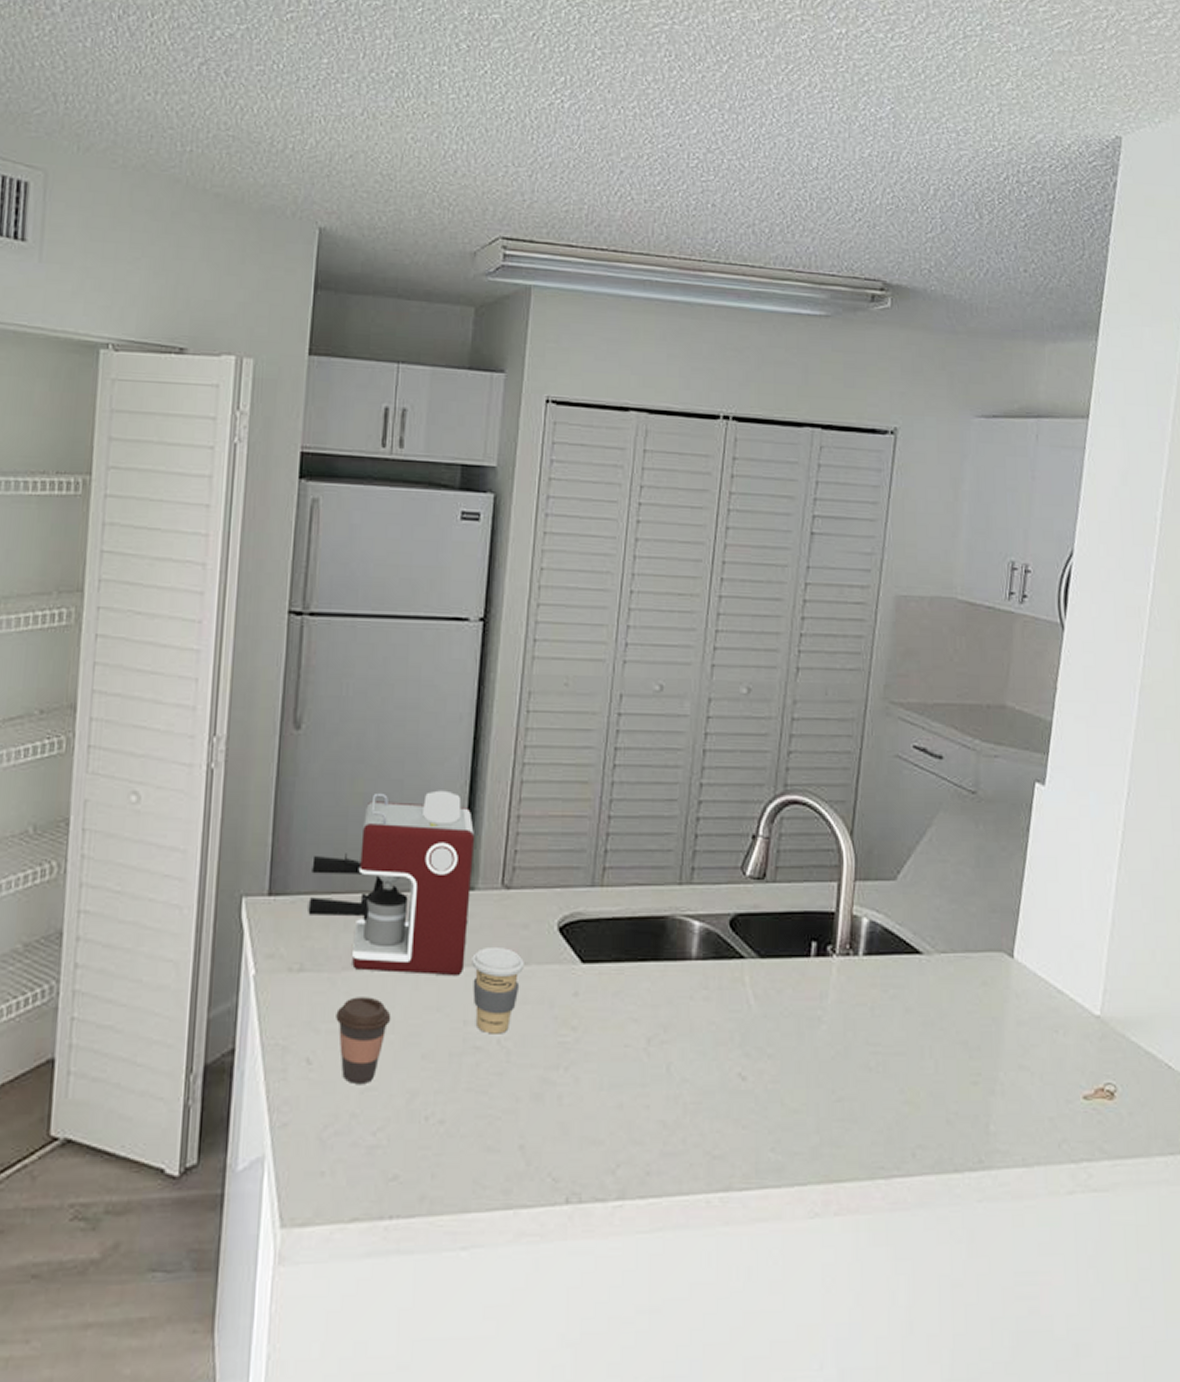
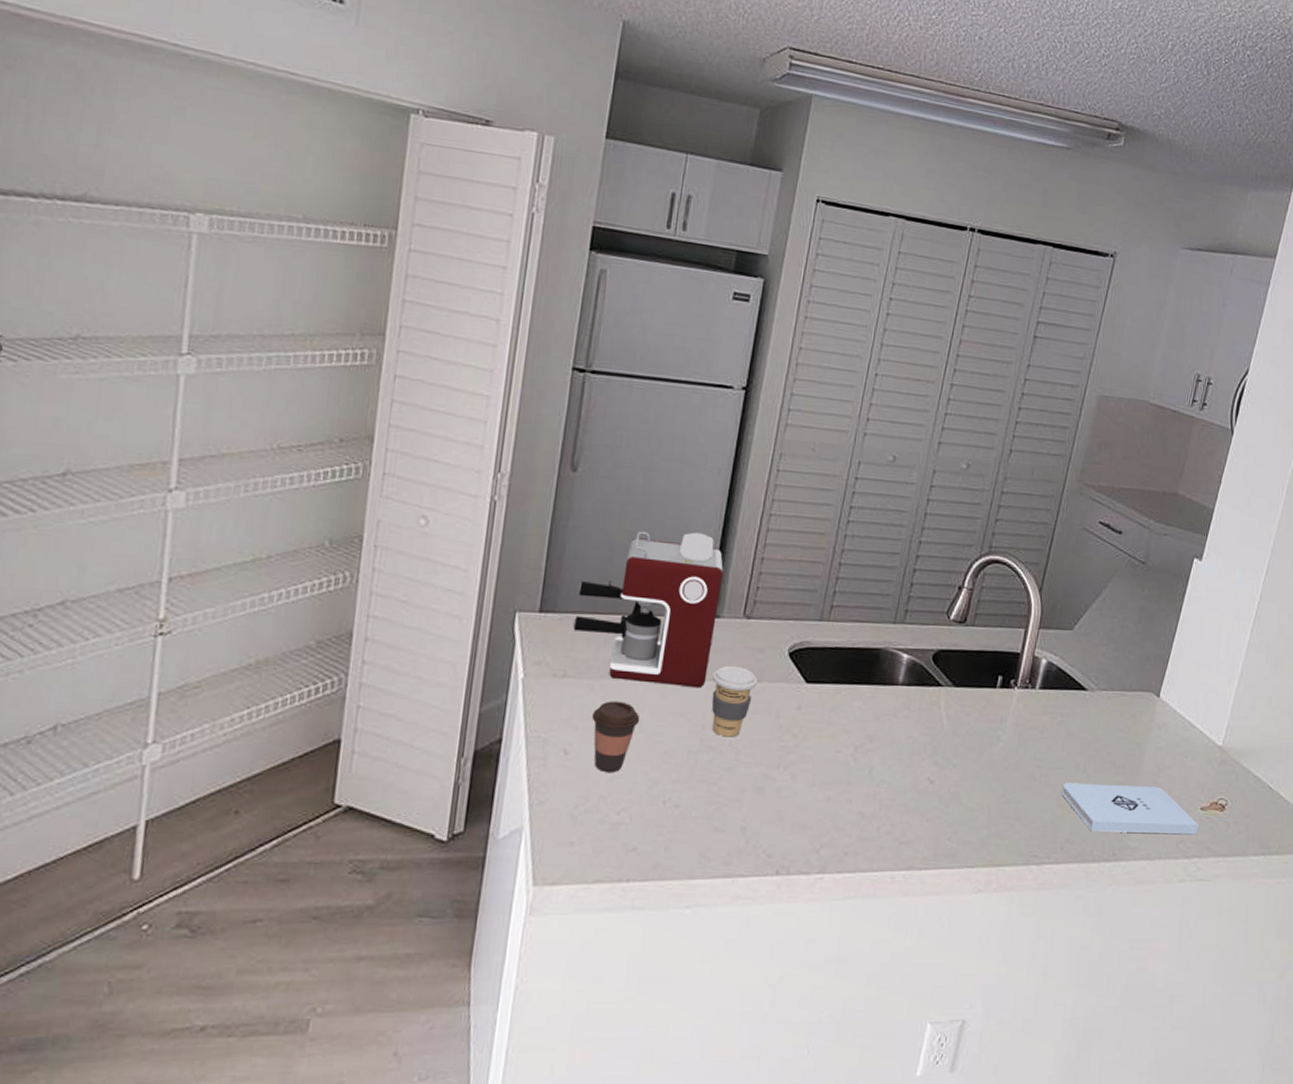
notepad: none [904,1071,1085,1133] -> present [1061,782,1199,835]

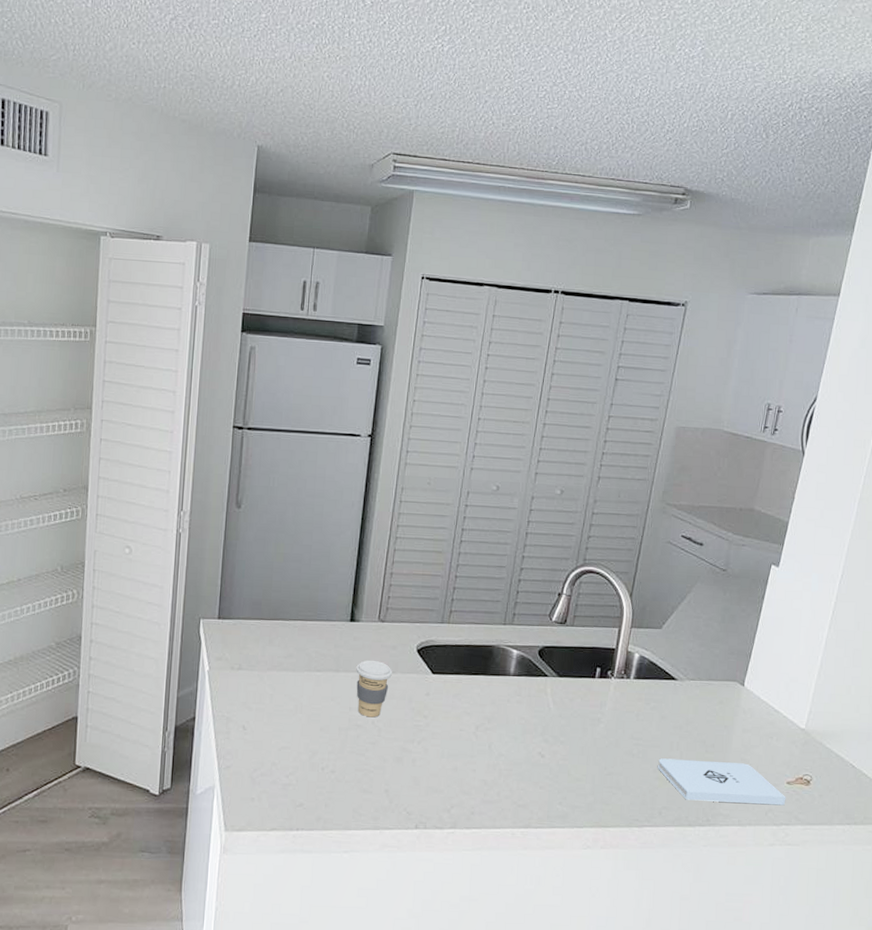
coffee maker: present [572,531,723,689] -> none [244,553,360,679]
coffee cup: present [592,701,640,772] -> none [263,688,300,744]

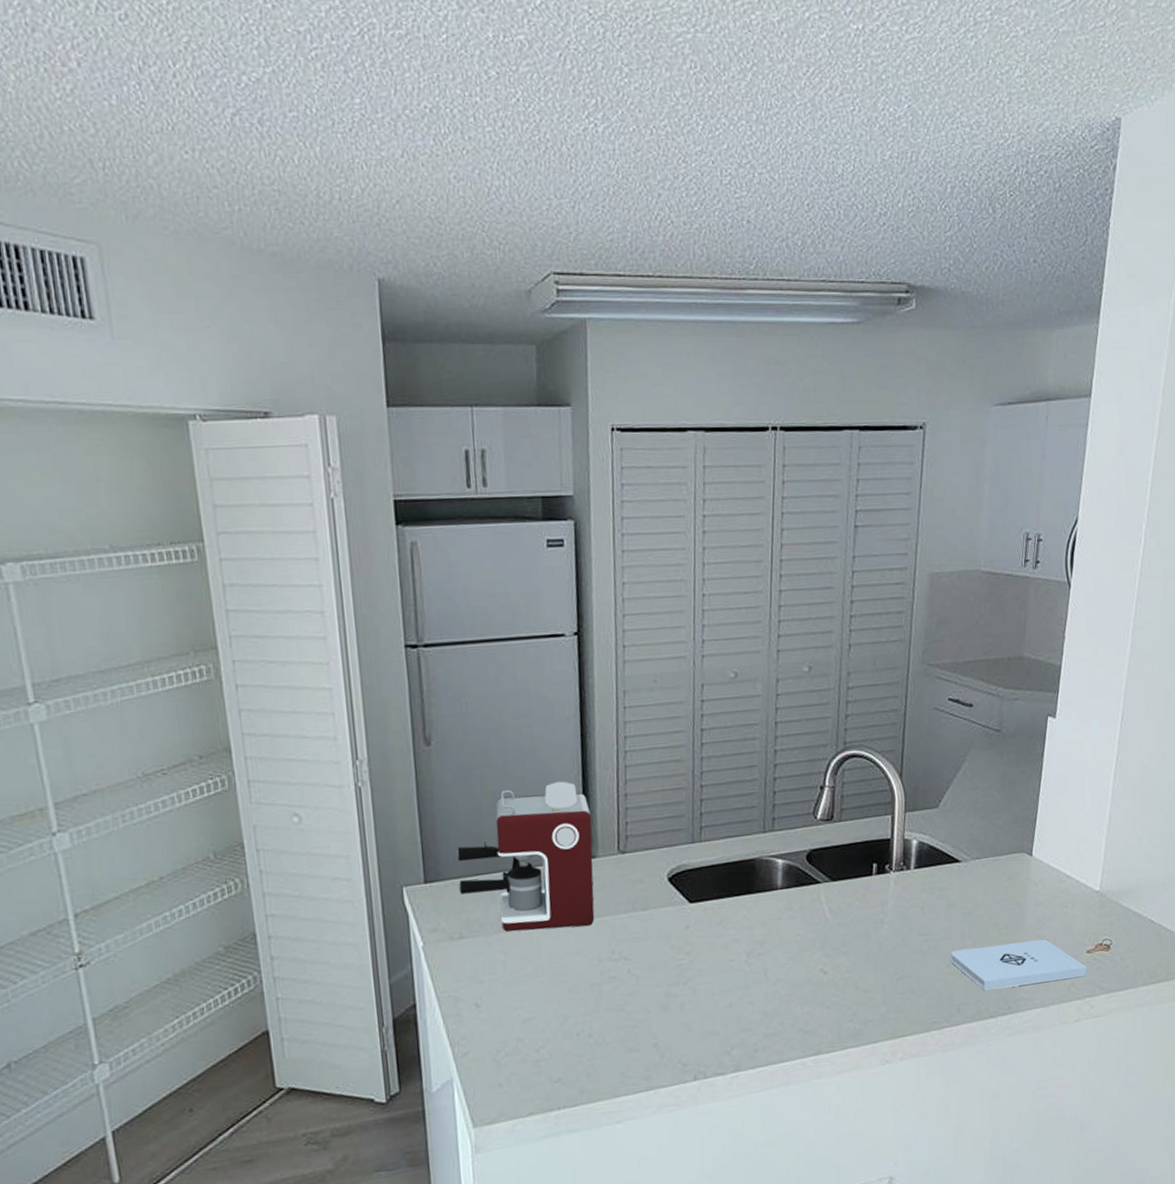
coffee maker: none [244,553,360,679] -> present [456,781,595,933]
coffee cup: present [356,660,392,718] -> none [600,899,643,966]

